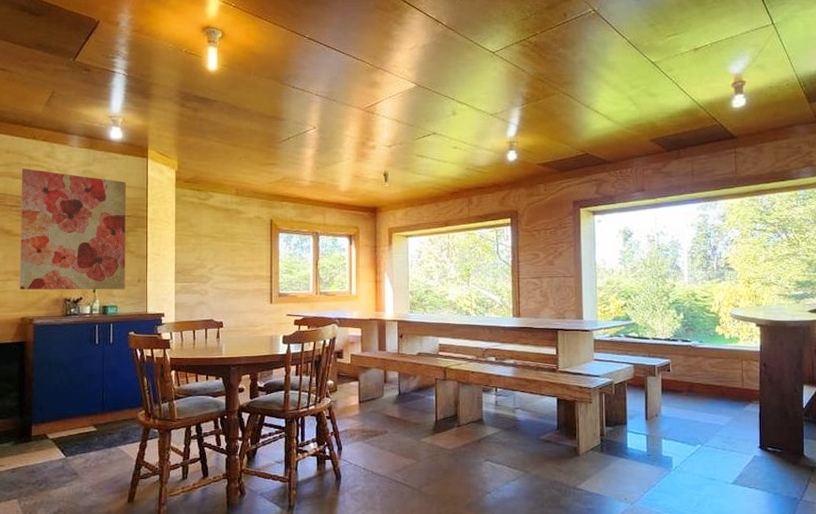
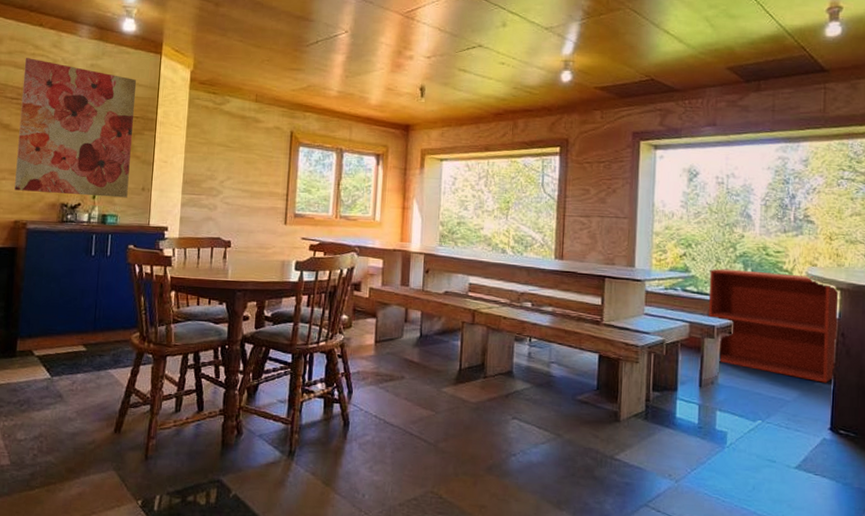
tv stand: none [648,315,761,408] -> present [708,268,839,383]

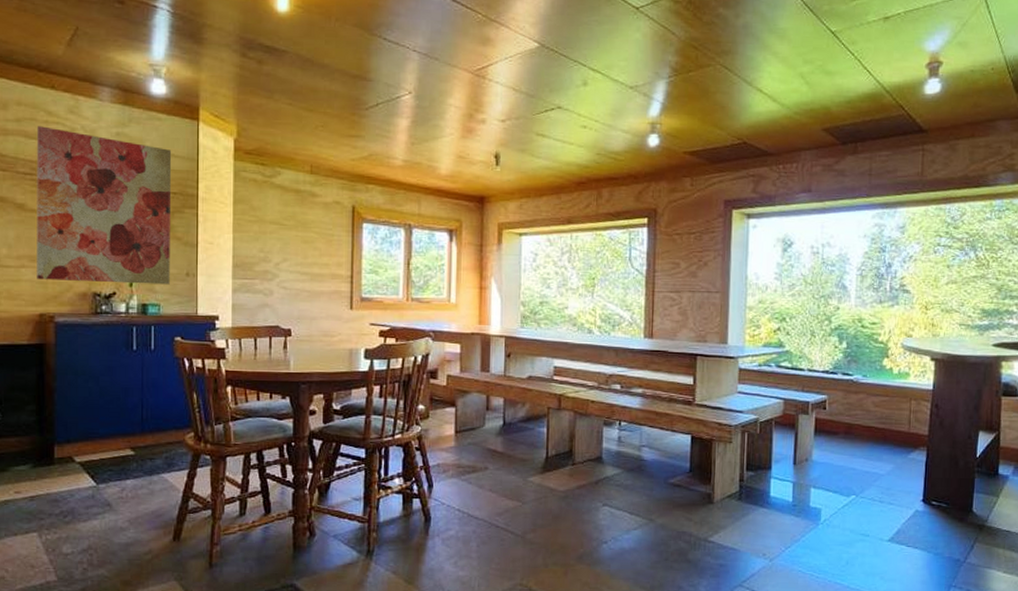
tv stand: present [708,268,839,383] -> none [802,342,934,455]

